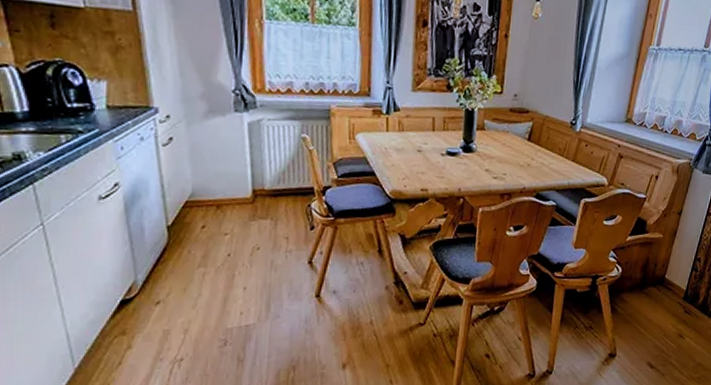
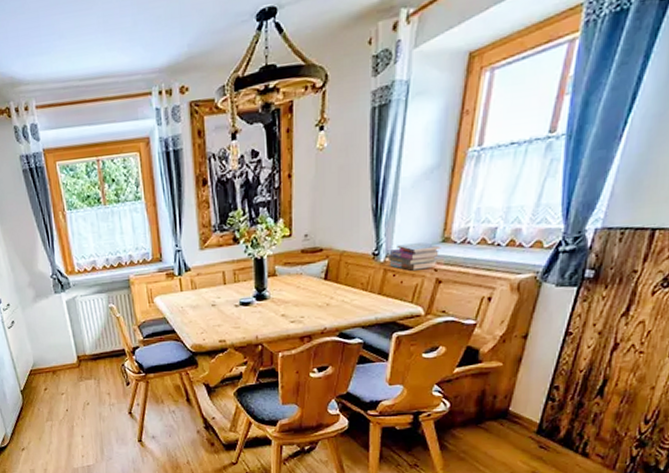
books: none [583,118,625,144] -> present [389,242,441,271]

